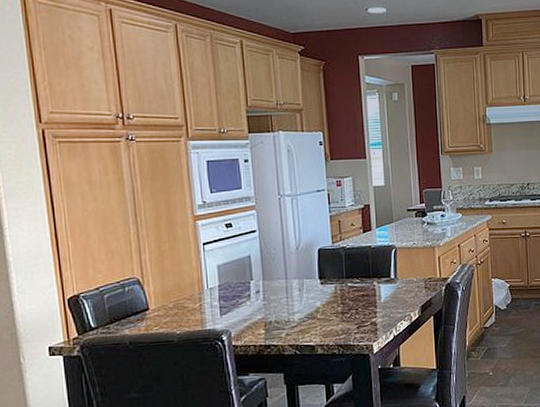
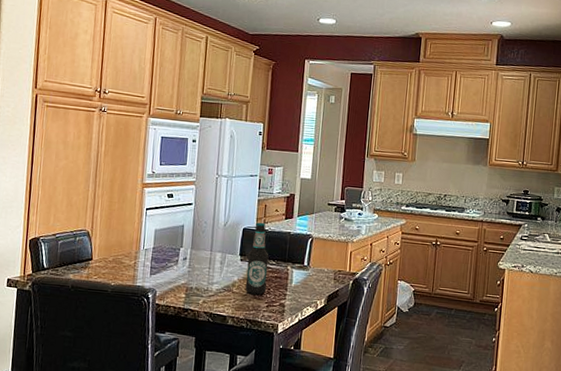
bottle: none [327,240,355,318] -> present [245,223,269,295]

